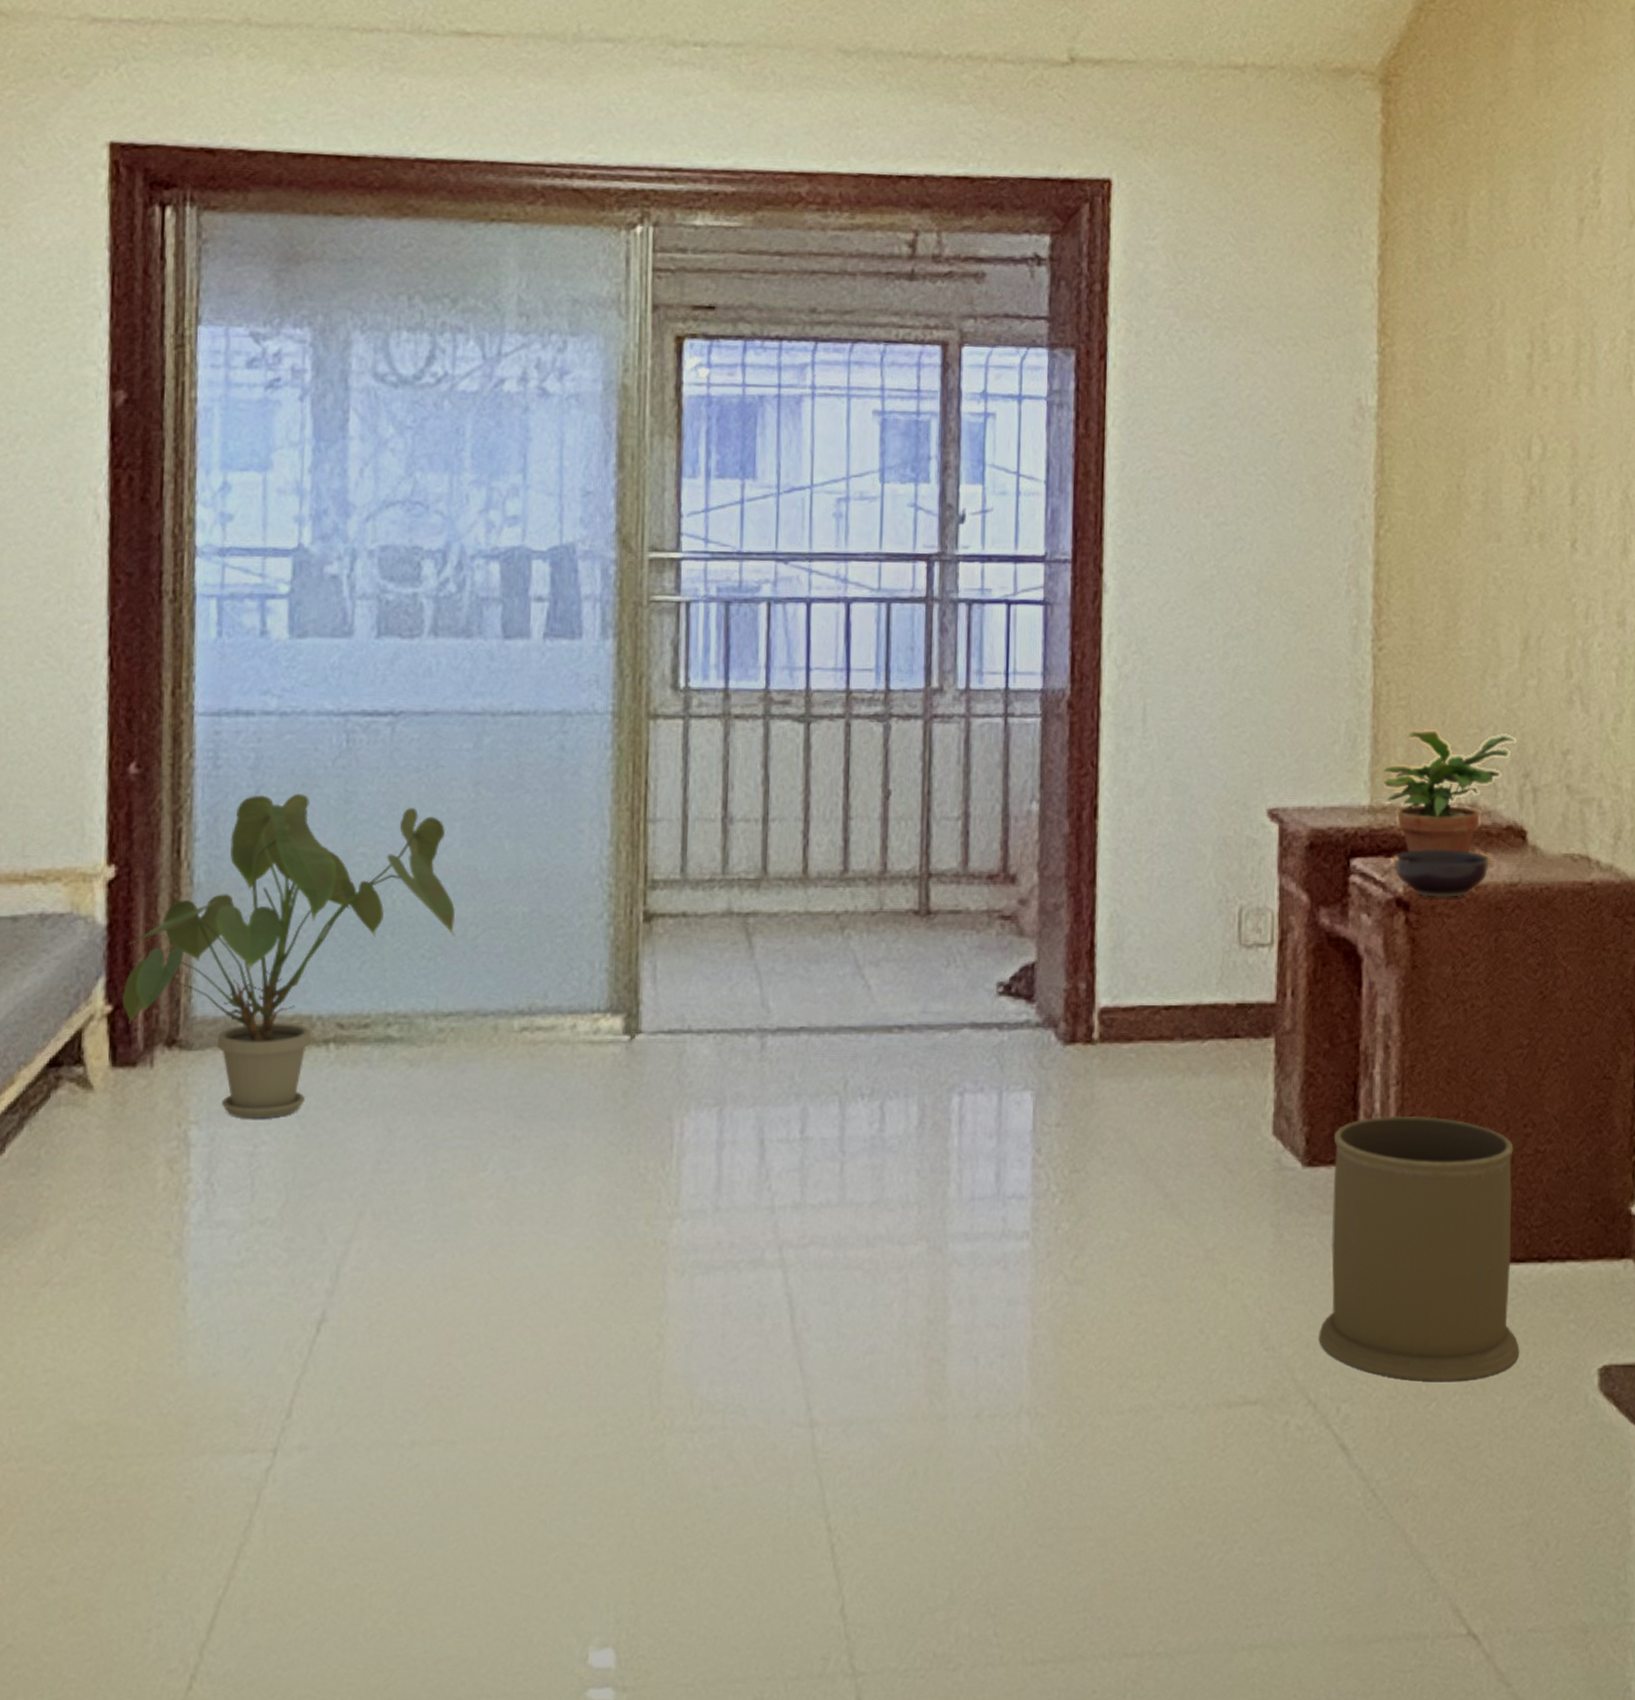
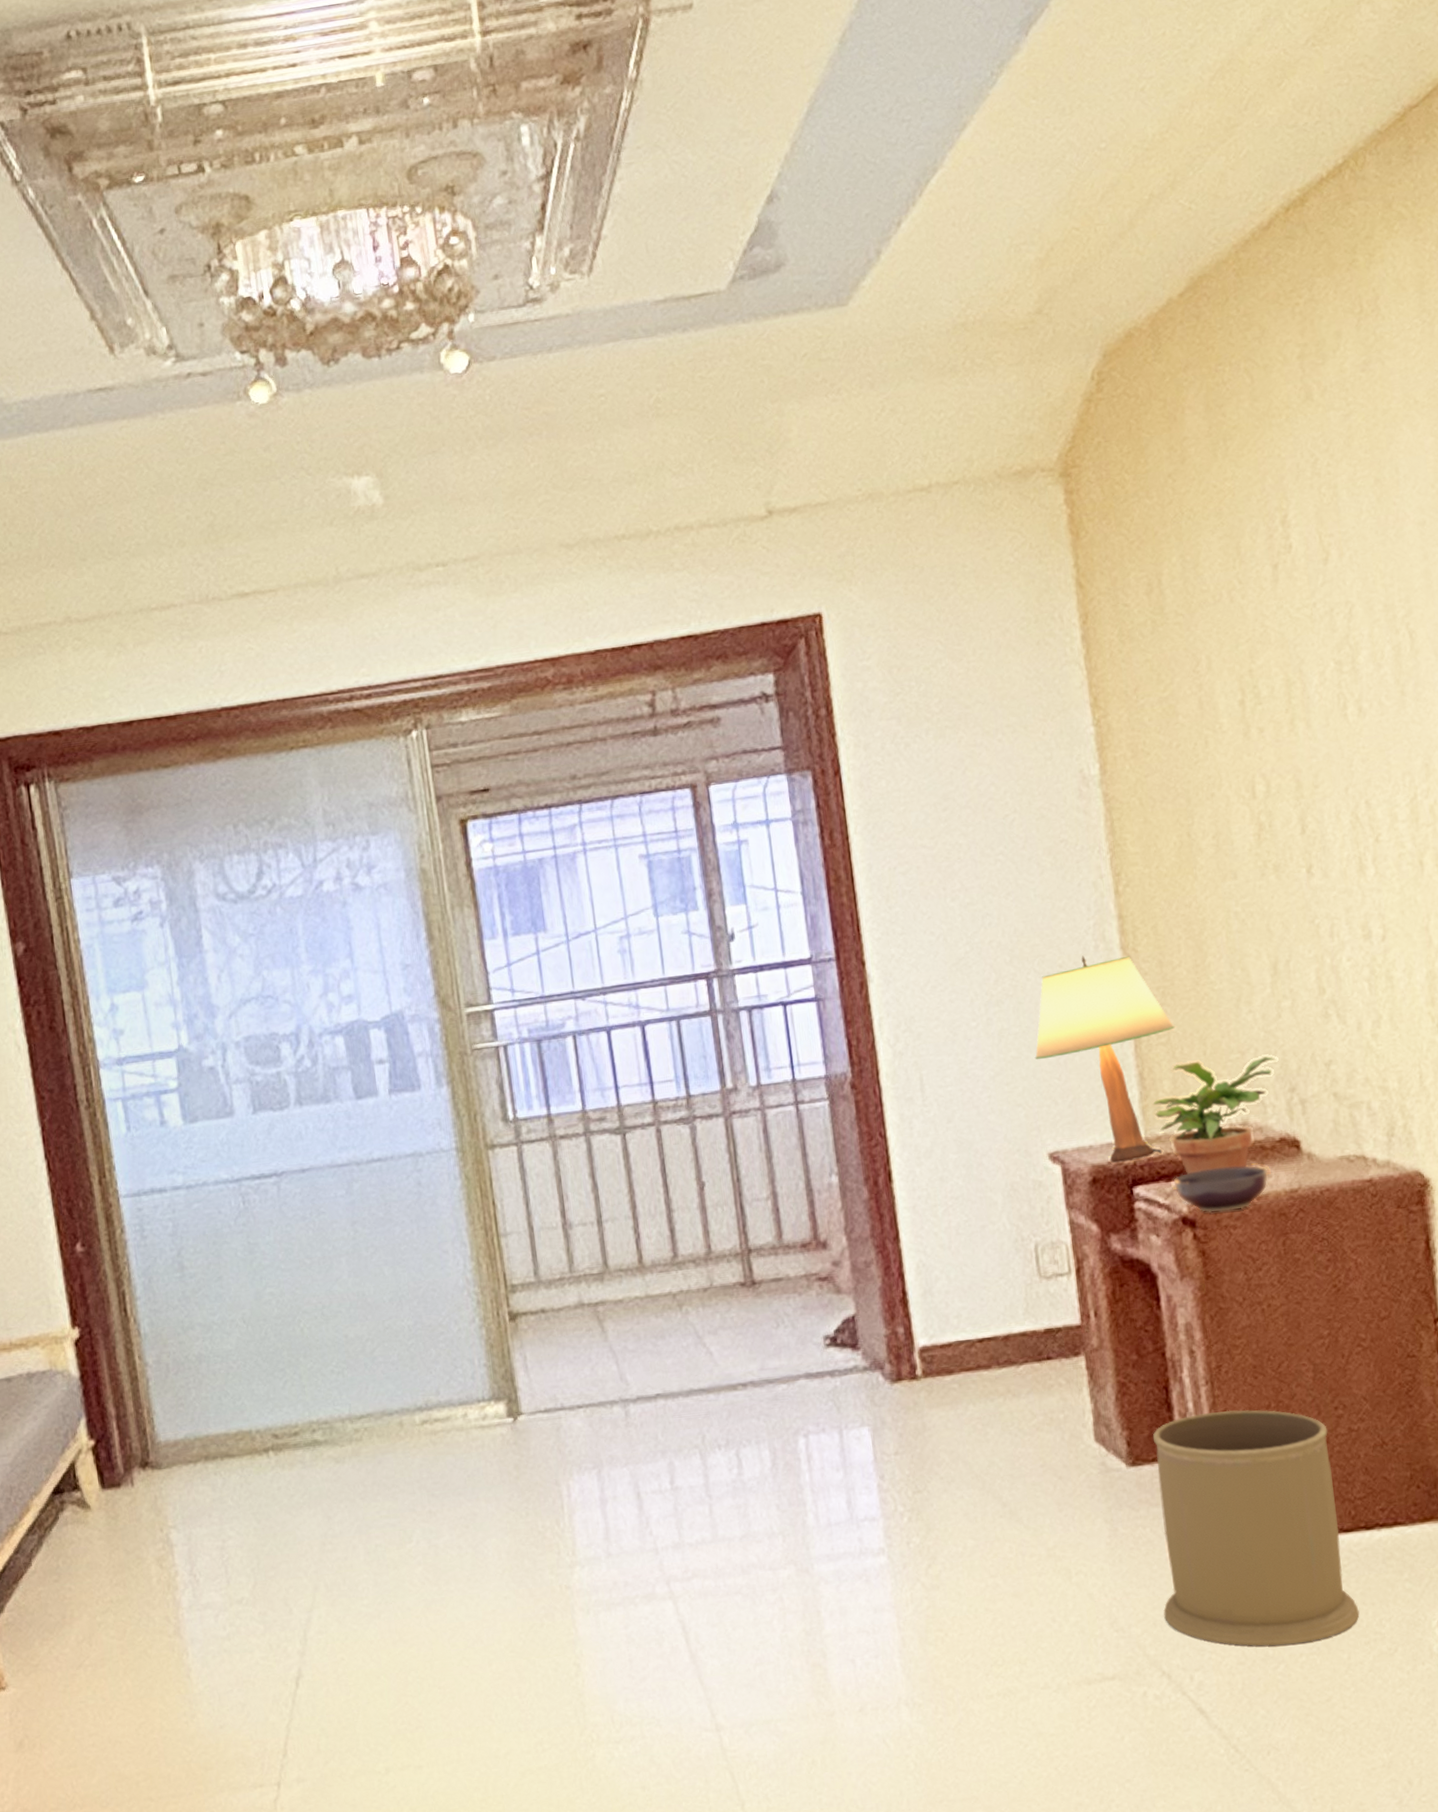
house plant: present [122,793,456,1119] -> none [99,1250,356,1519]
table lamp: none [1267,599,1417,830] -> present [1034,955,1175,1163]

